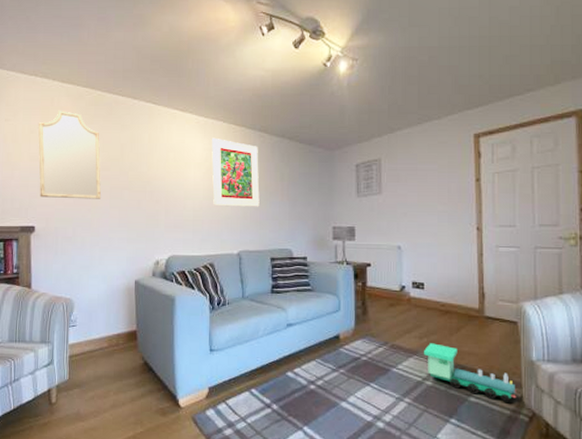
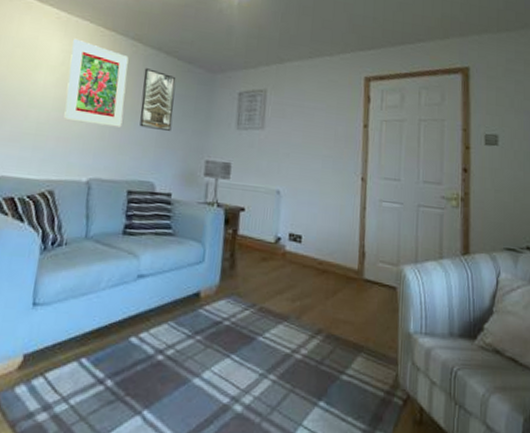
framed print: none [272,154,301,205] -> present [139,68,176,131]
toy train: present [424,343,516,402] -> none [295,307,392,382]

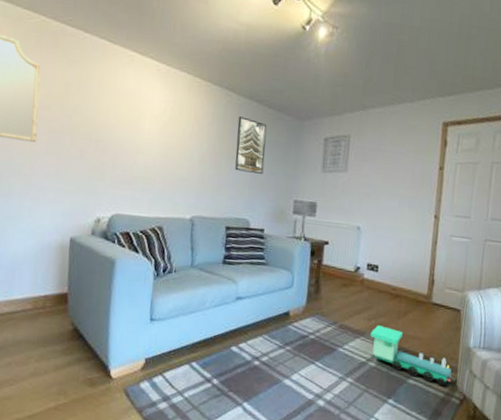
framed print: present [63,38,129,128] -> none [168,89,224,171]
toy train: none [295,307,392,382] -> present [371,325,452,385]

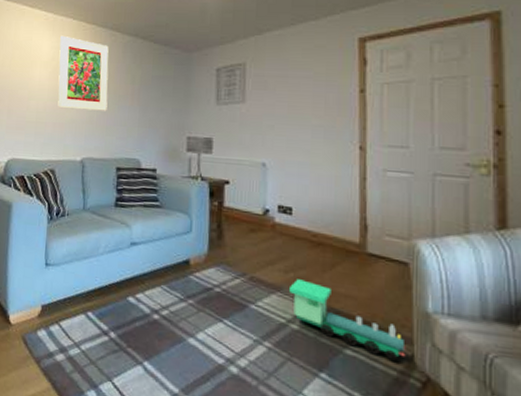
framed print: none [168,89,224,171] -> present [58,35,109,111]
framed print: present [235,116,267,174] -> none [122,55,154,111]

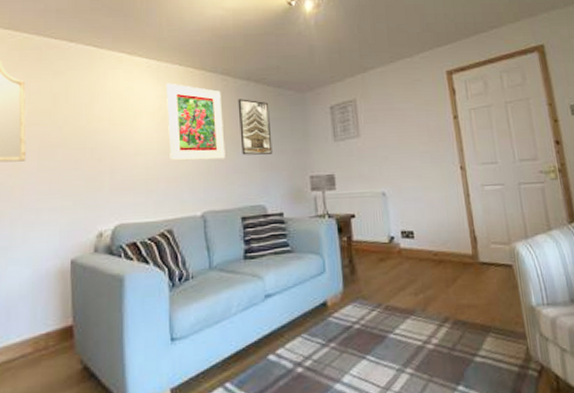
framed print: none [122,55,154,111] -> present [238,99,273,155]
toy train: present [290,279,406,361] -> none [421,299,522,358]

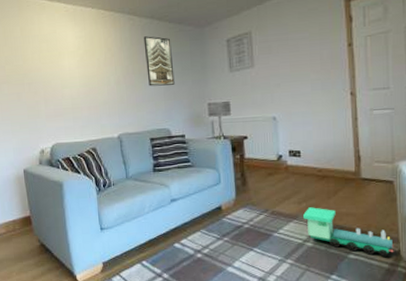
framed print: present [165,83,225,161] -> none [81,24,135,93]
toy train: none [421,299,522,358] -> present [303,207,394,257]

